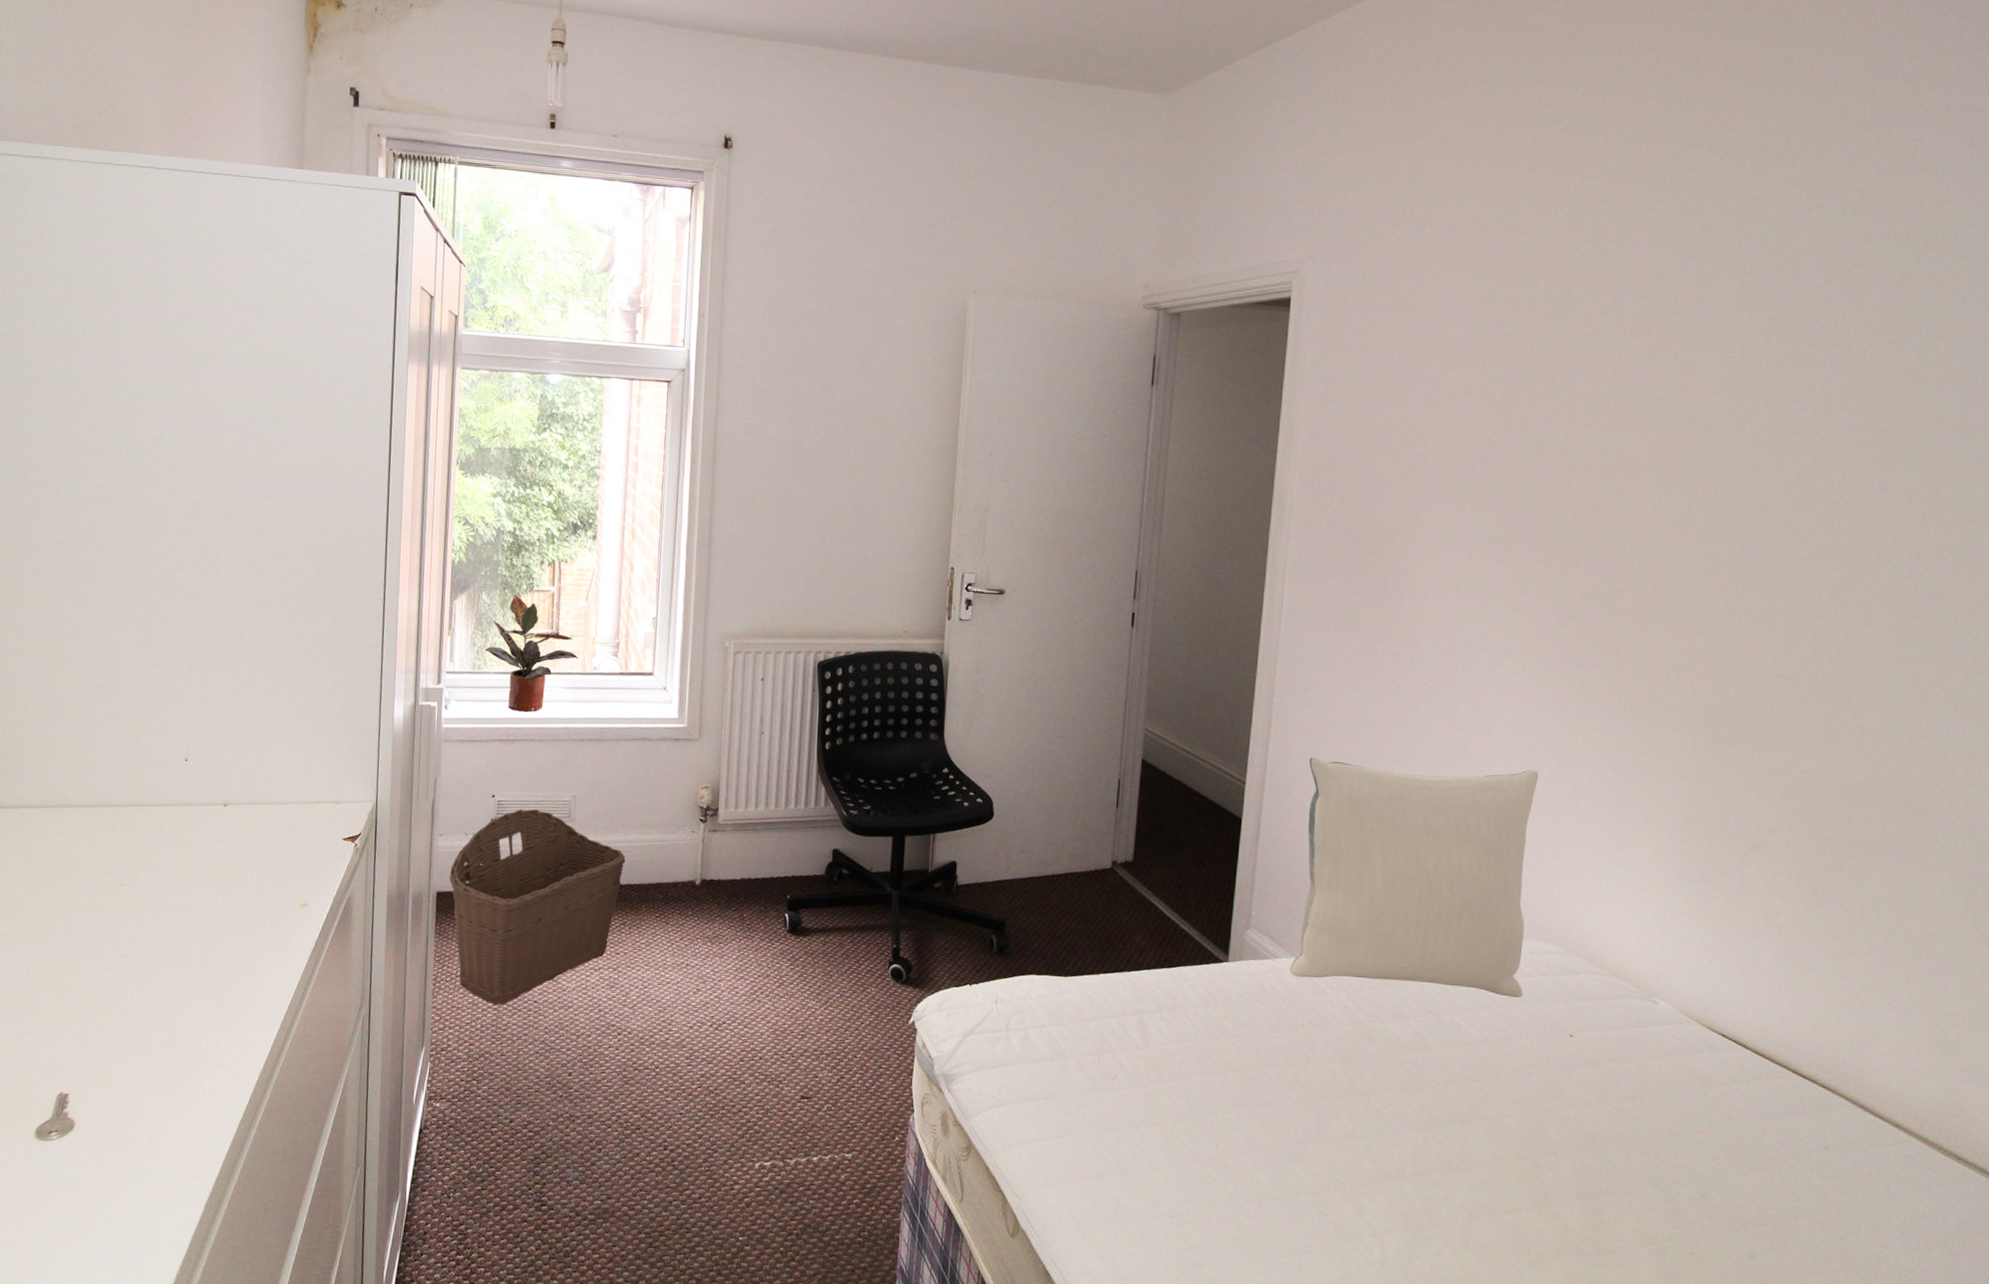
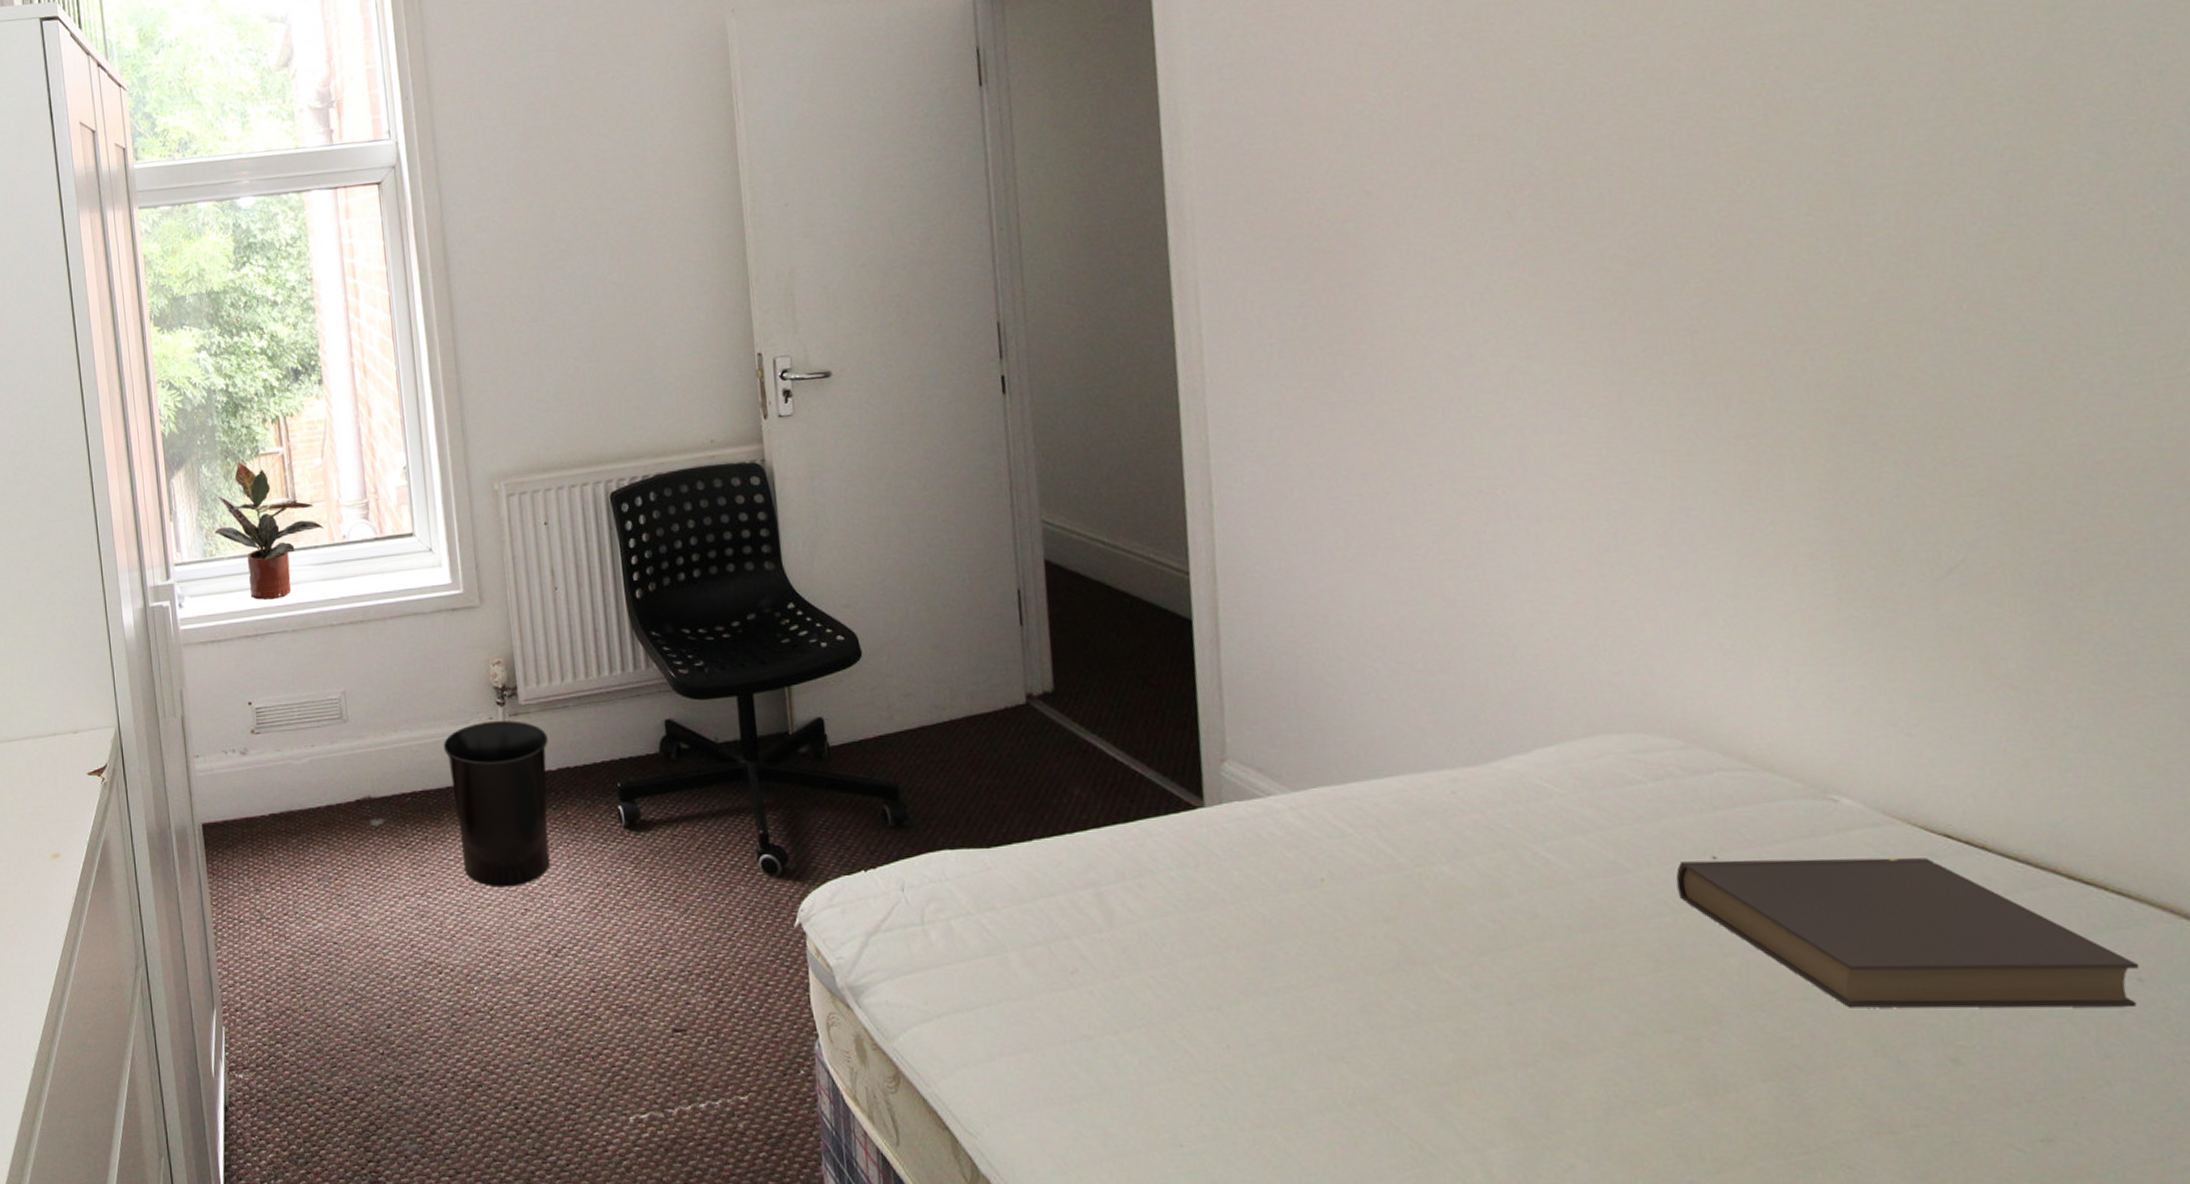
wicker basket: present [449,809,626,1006] -> none [213,713,415,952]
waste bin: none [650,833,737,970] -> present [443,720,551,888]
pillow: present [1289,757,1539,998] -> none [1273,506,1633,818]
book: none [1543,1036,1828,1167] -> present [1675,857,2140,1009]

